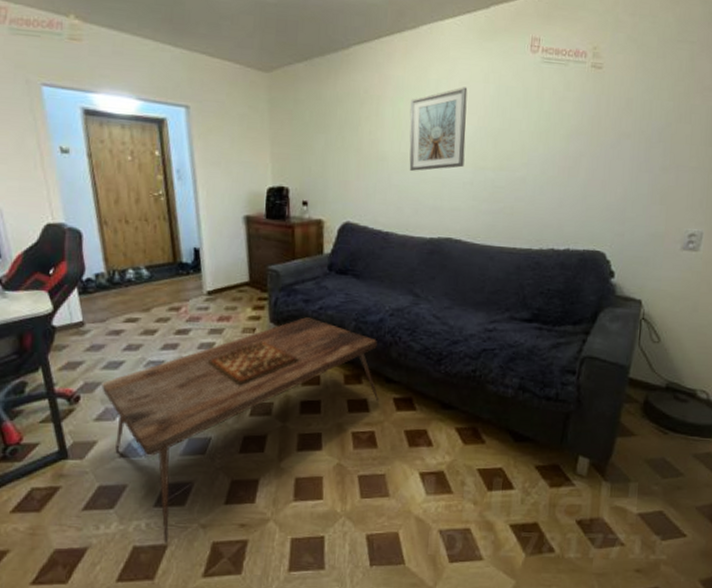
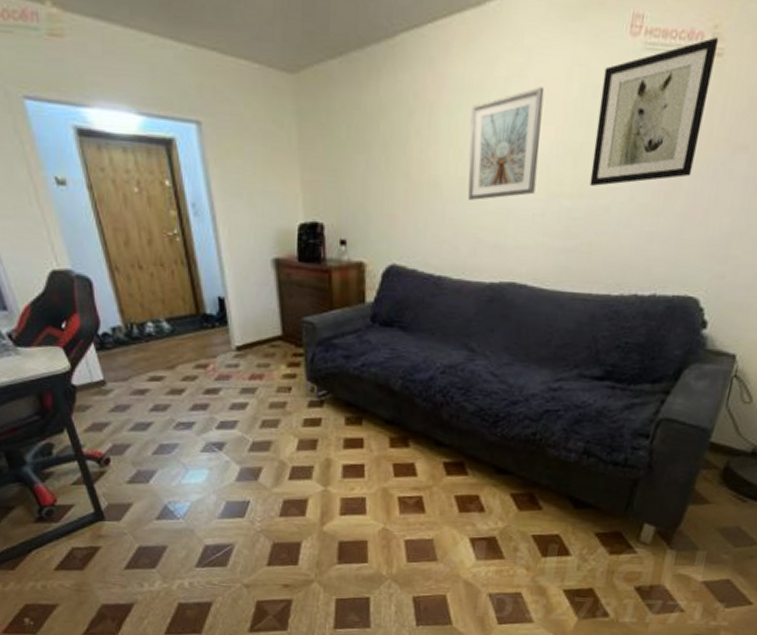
coffee table: present [102,317,380,544] -> none [131,375,429,601]
wall art: none [508,56,598,162] -> present [589,37,719,186]

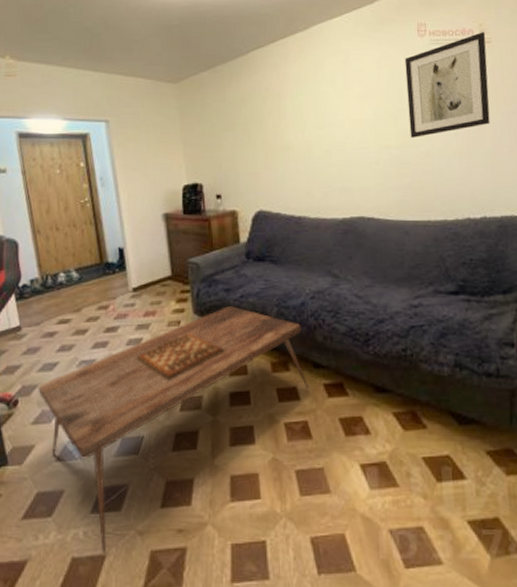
coffee table: none [131,375,429,601] -> present [38,306,310,554]
picture frame: present [467,87,545,200] -> none [309,75,368,156]

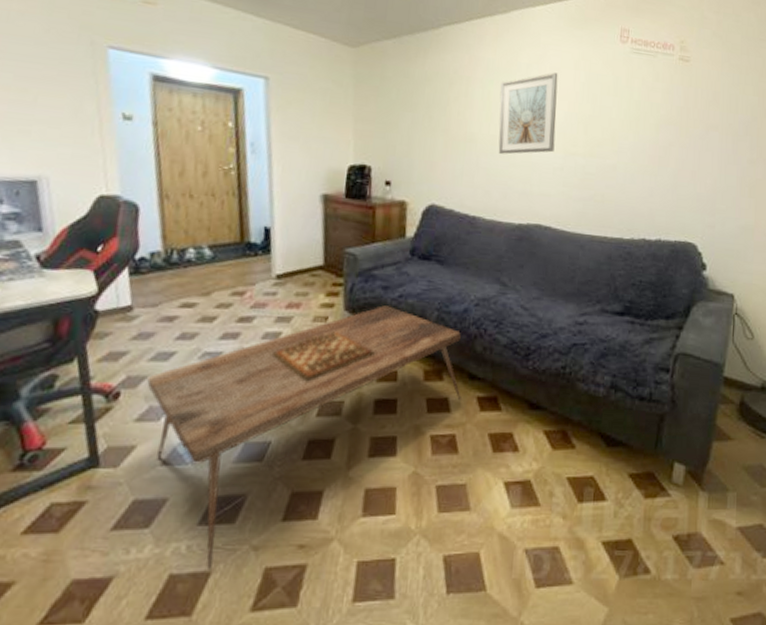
picture frame: none [309,75,368,156] -> present [498,72,558,155]
wall art: present [404,32,490,138] -> none [598,49,686,149]

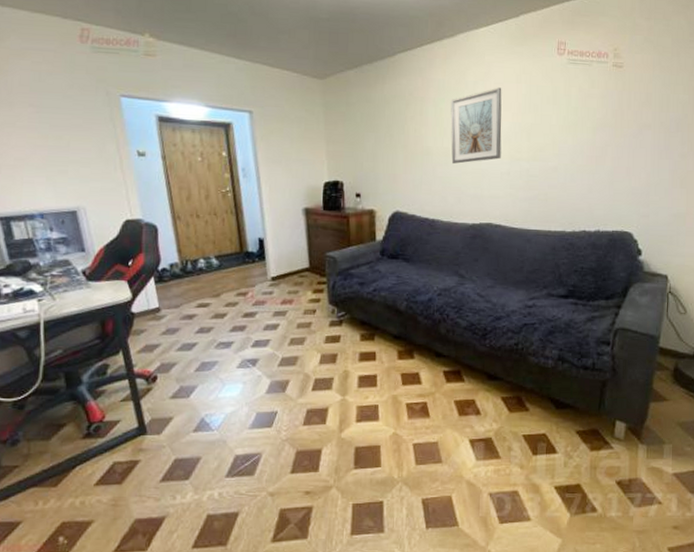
coffee table: present [147,305,462,570] -> none [177,299,431,511]

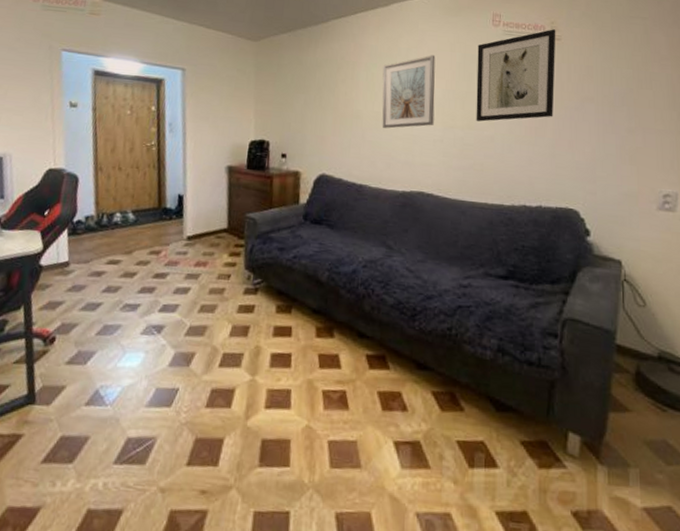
wall art: none [540,56,619,153] -> present [476,29,556,122]

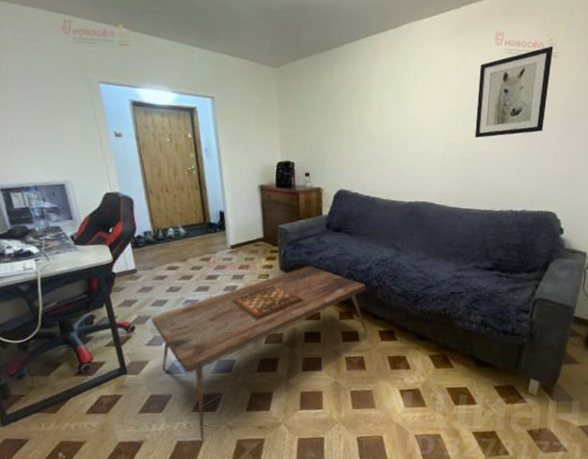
coffee table: none [77,265,352,508] -> present [151,266,368,440]
picture frame: present [382,55,436,129] -> none [392,76,441,147]

